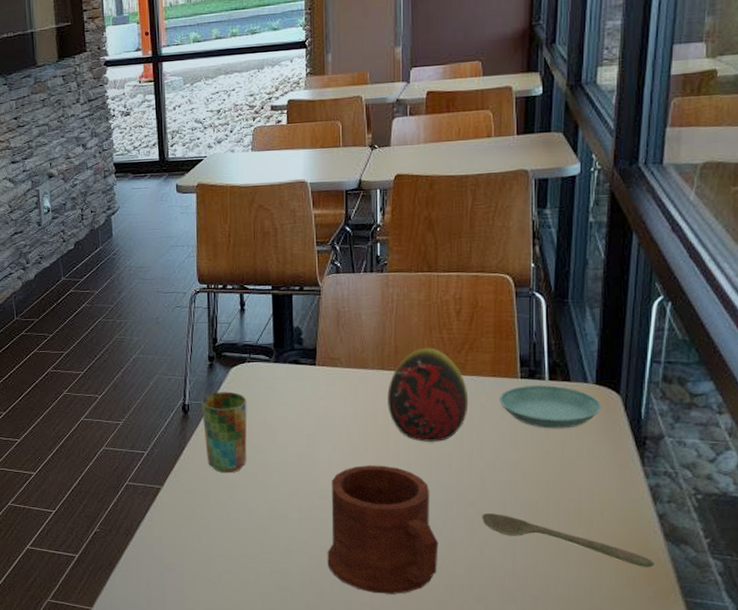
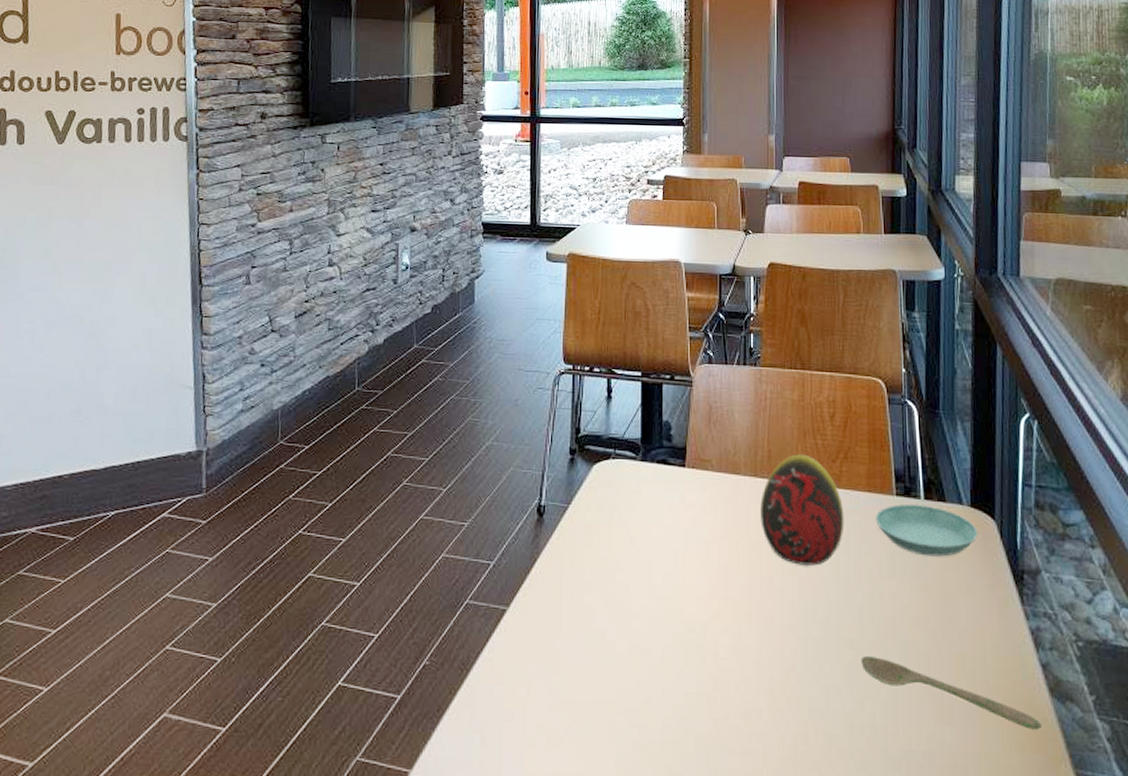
cup: present [201,391,247,473] -> none [559,492,610,594]
mug: present [327,465,438,594] -> none [692,590,815,758]

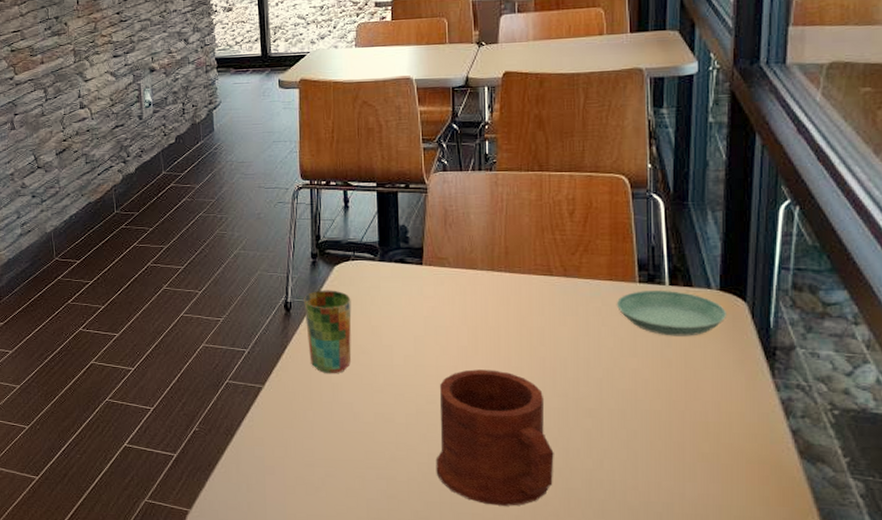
cup: none [559,492,610,594] -> present [304,290,352,374]
mug: none [692,590,815,758] -> present [436,369,554,506]
decorative egg: present [760,454,845,566] -> none [498,249,584,347]
spoon: present [861,656,1042,730] -> none [600,424,788,486]

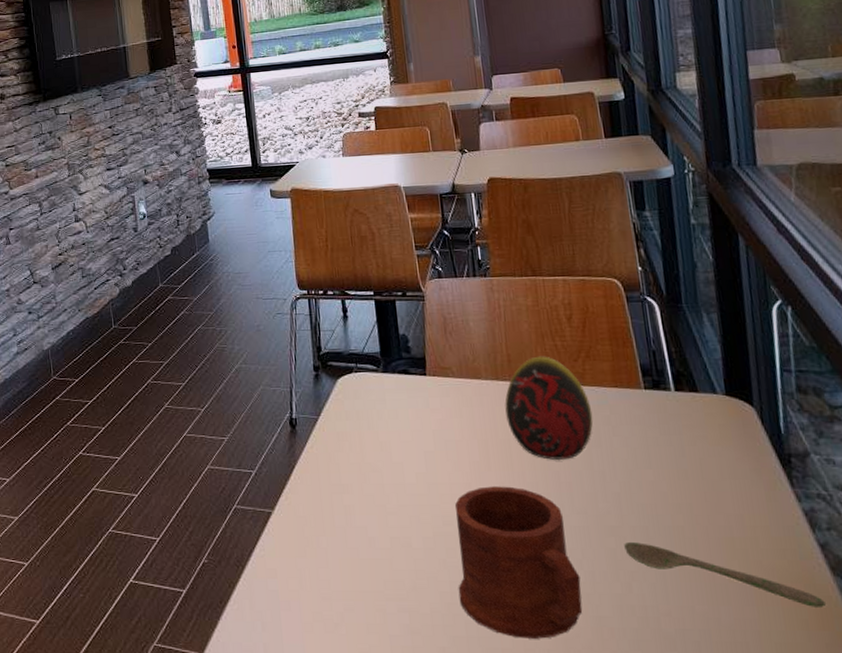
cup: present [304,290,352,374] -> none [309,404,362,496]
decorative egg: none [498,249,584,347] -> present [504,356,594,460]
spoon: none [600,424,788,486] -> present [624,542,826,607]
saucer: present [616,289,726,337] -> none [624,396,736,445]

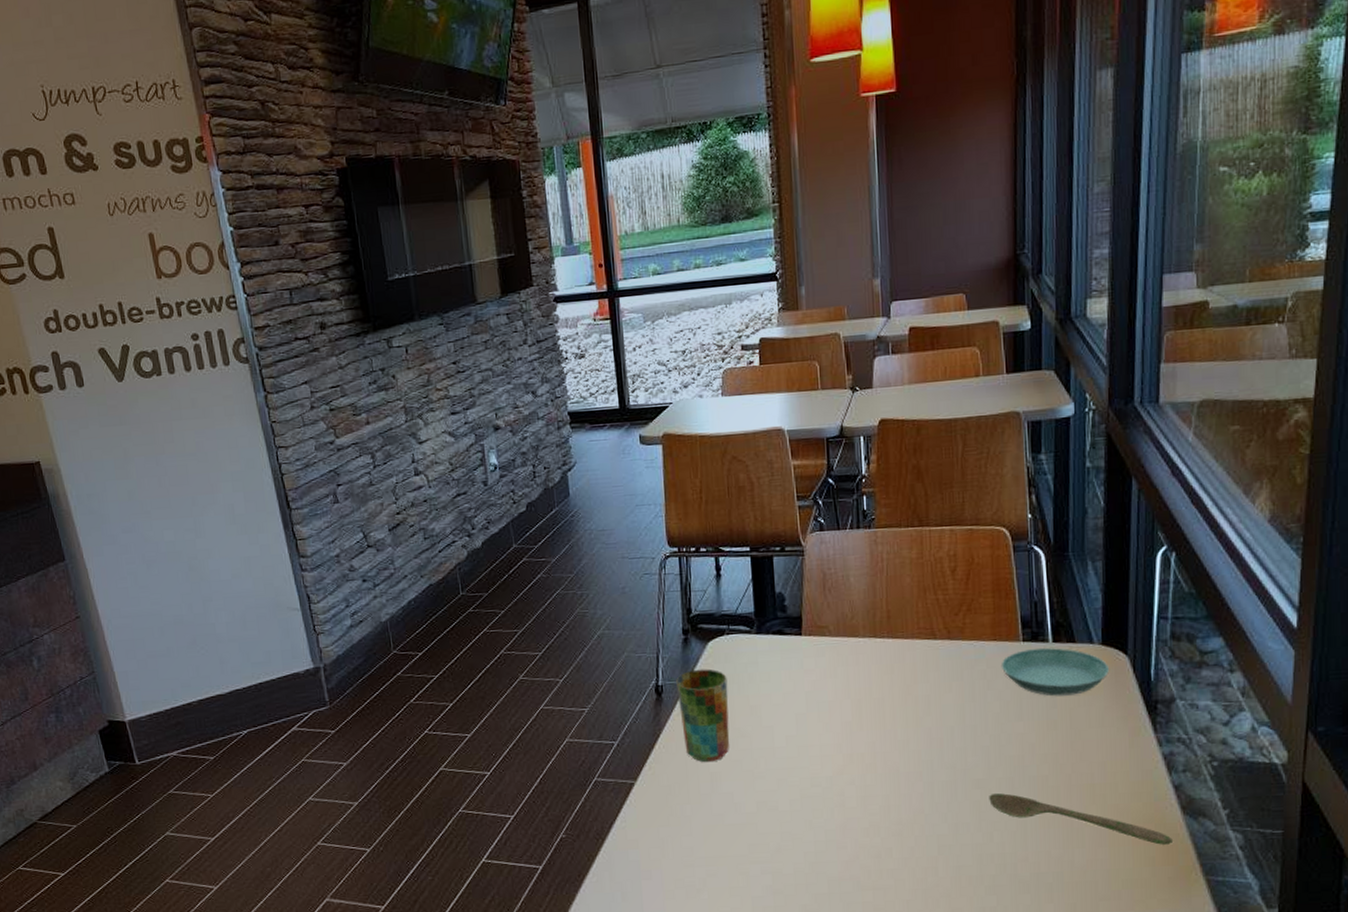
cup: none [309,404,362,496] -> present [676,669,730,763]
mug: present [454,486,583,639] -> none [823,745,944,891]
decorative egg: present [504,356,594,460] -> none [881,611,969,717]
saucer: none [624,396,736,445] -> present [1001,647,1109,696]

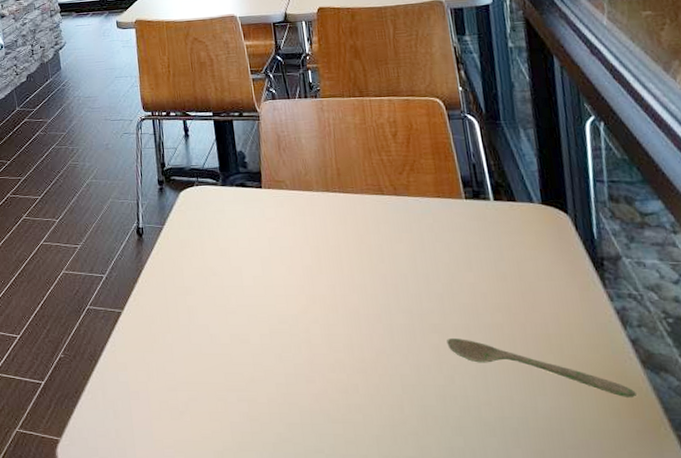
cup: present [676,669,730,763] -> none [154,215,203,297]
saucer: present [1001,647,1109,696] -> none [446,205,552,250]

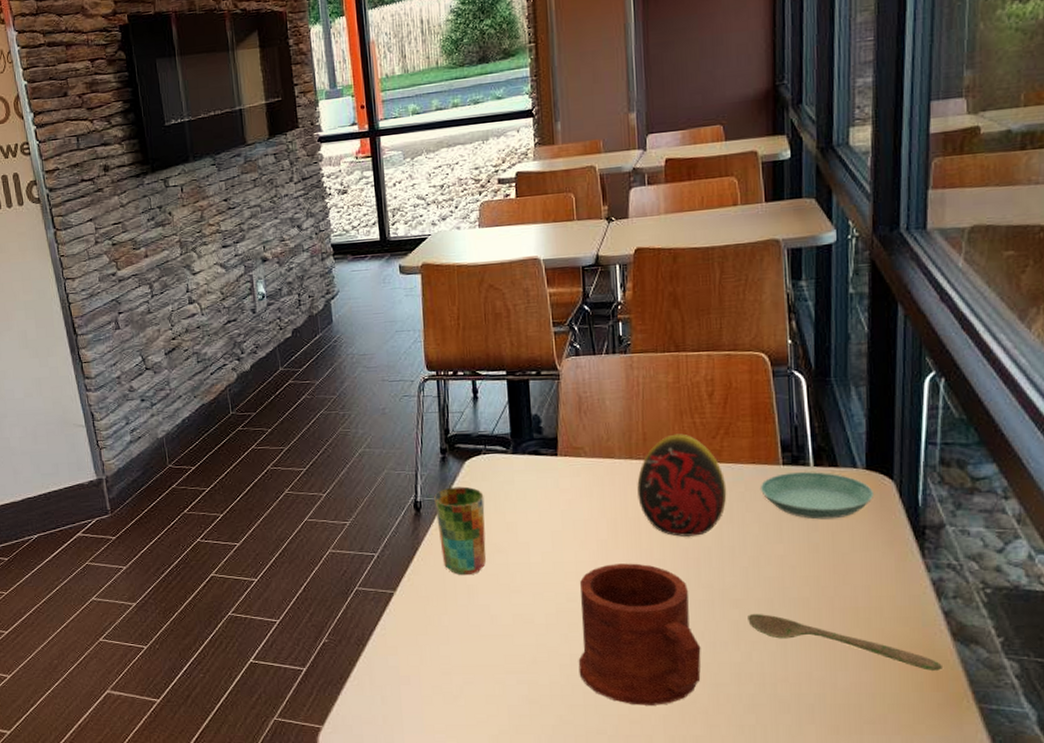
cup: none [154,215,203,297] -> present [434,486,486,576]
mug: none [289,288,408,426] -> present [578,563,701,705]
decorative egg: none [335,169,418,264] -> present [637,433,727,537]
saucer: none [446,205,552,250] -> present [759,471,873,520]

